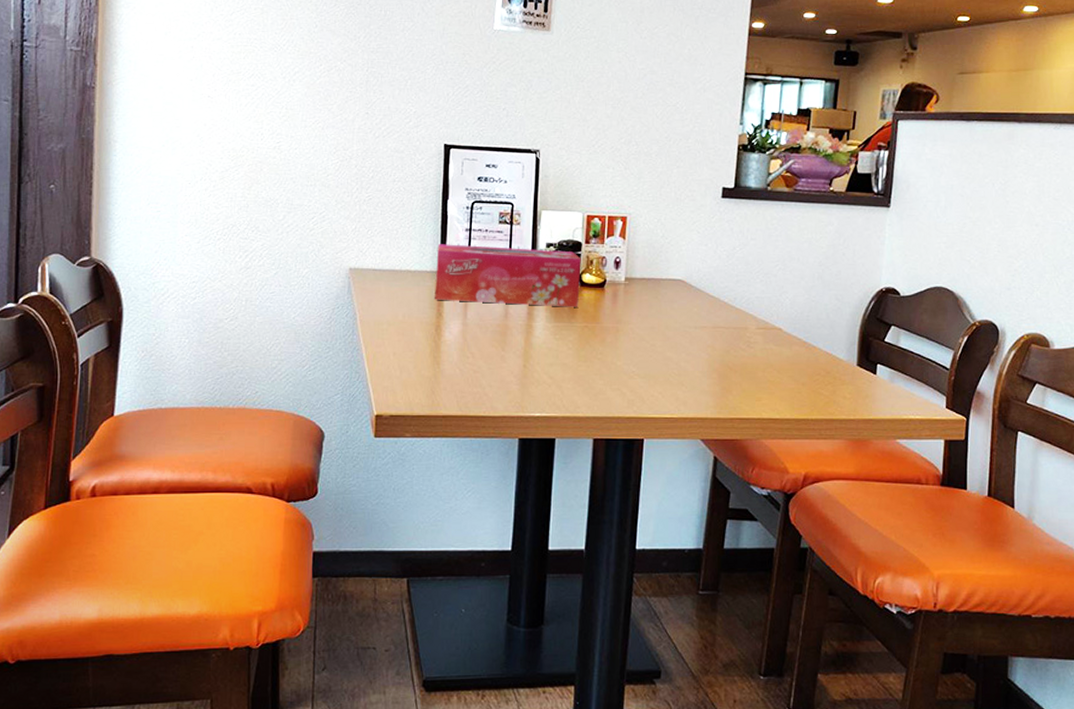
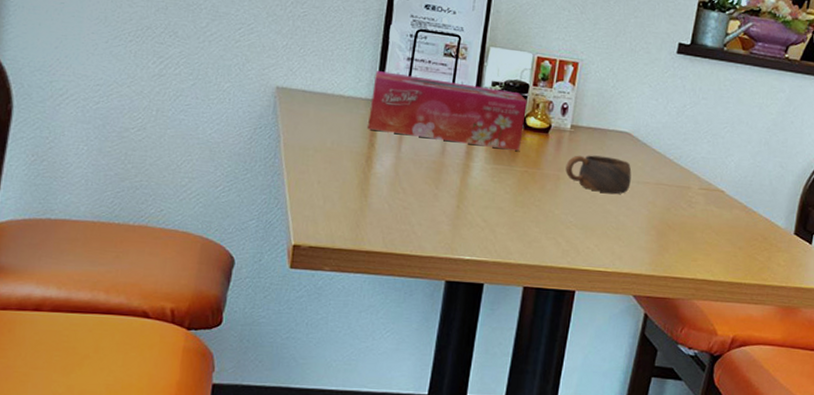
cup: none [624,305,688,340] -> present [565,155,632,194]

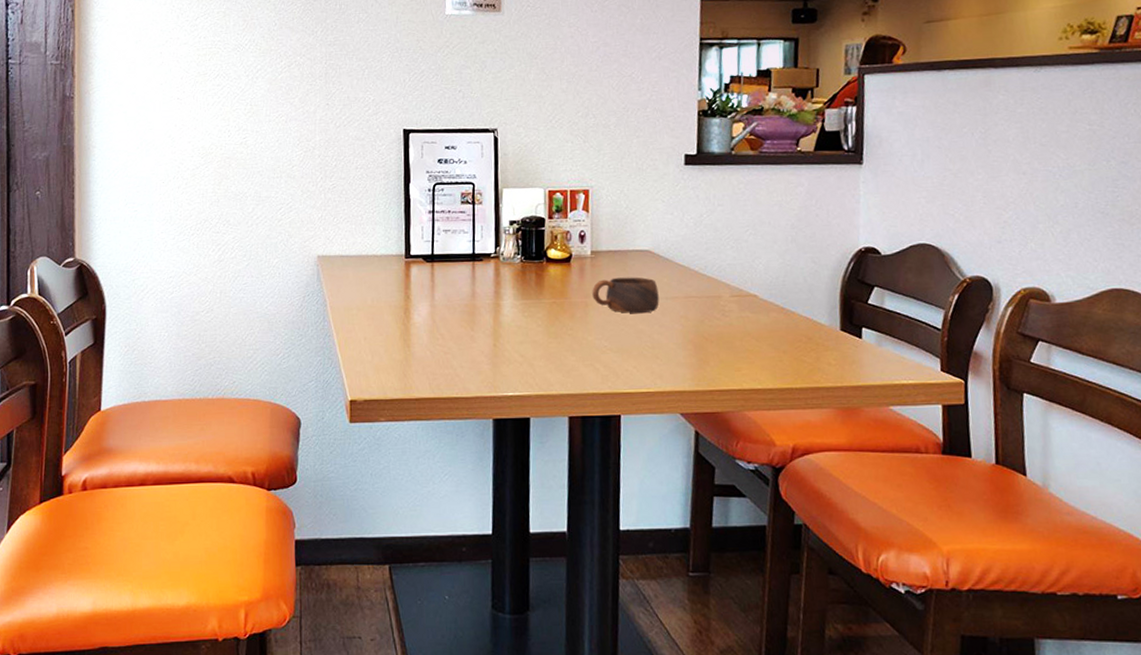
tissue box: present [368,71,527,151] -> none [401,227,546,284]

